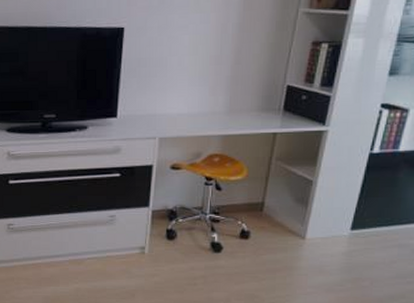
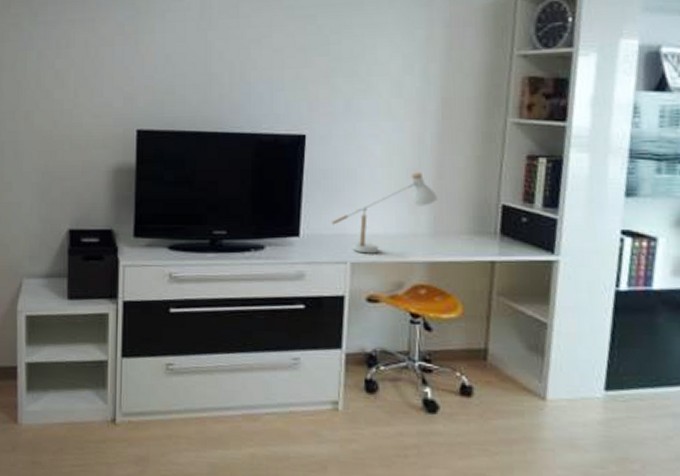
desk lamp: none [144,59,234,130] -> present [331,172,438,254]

